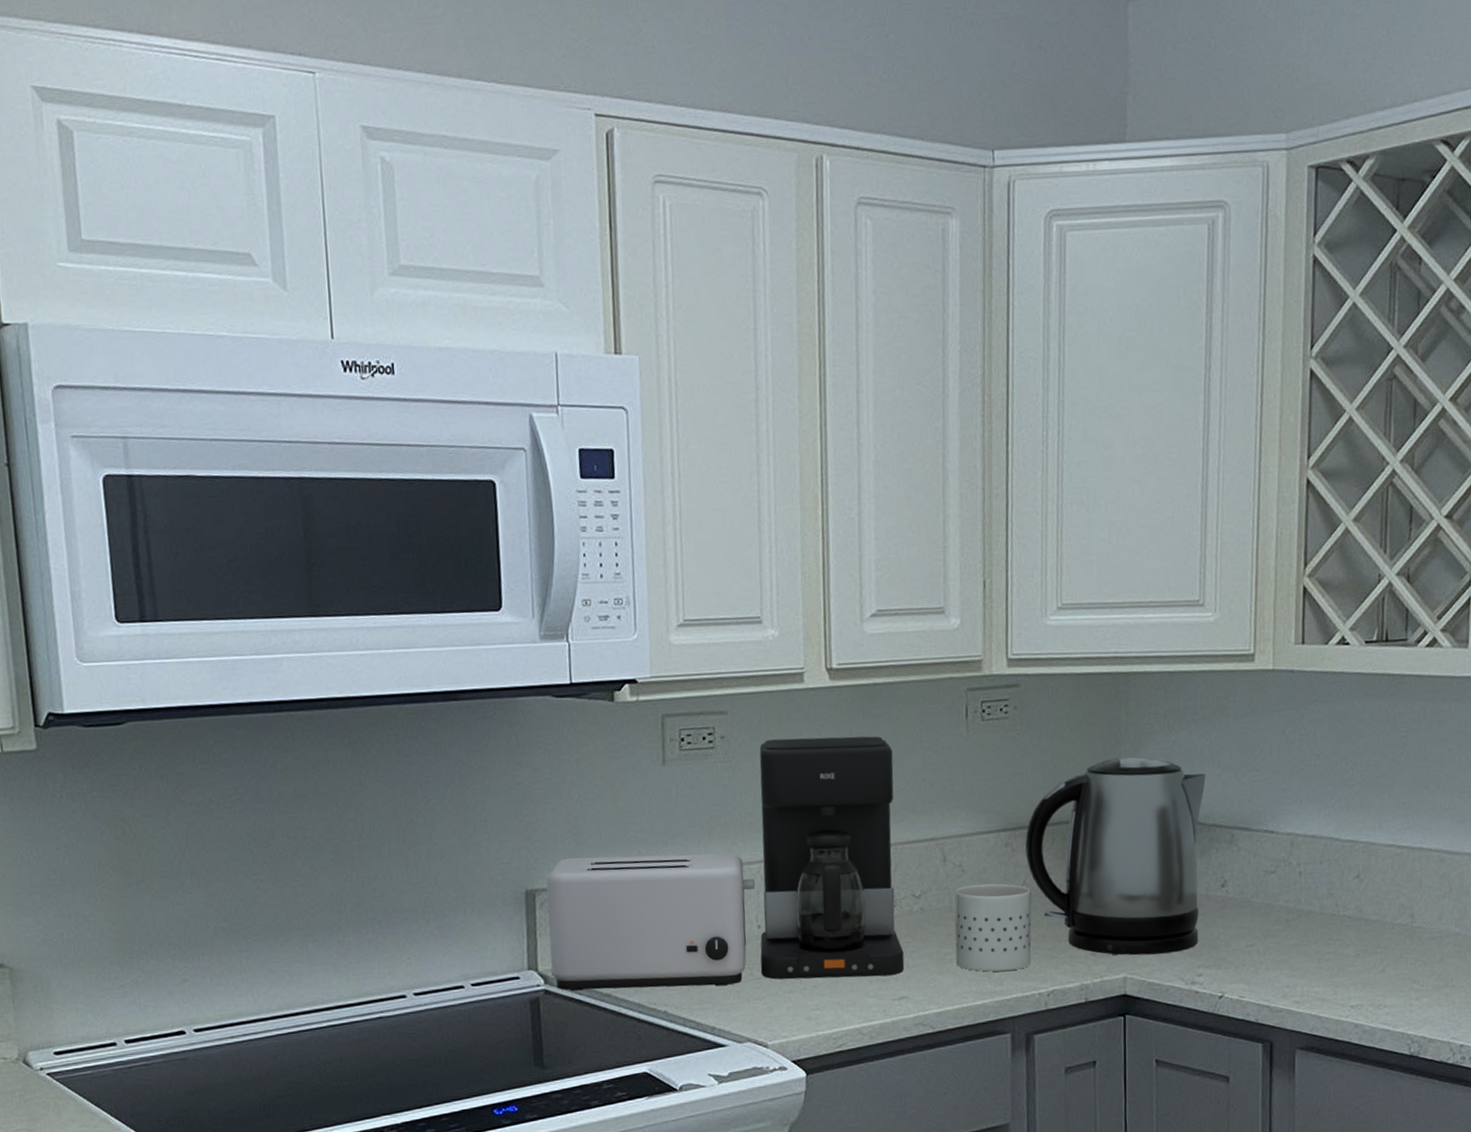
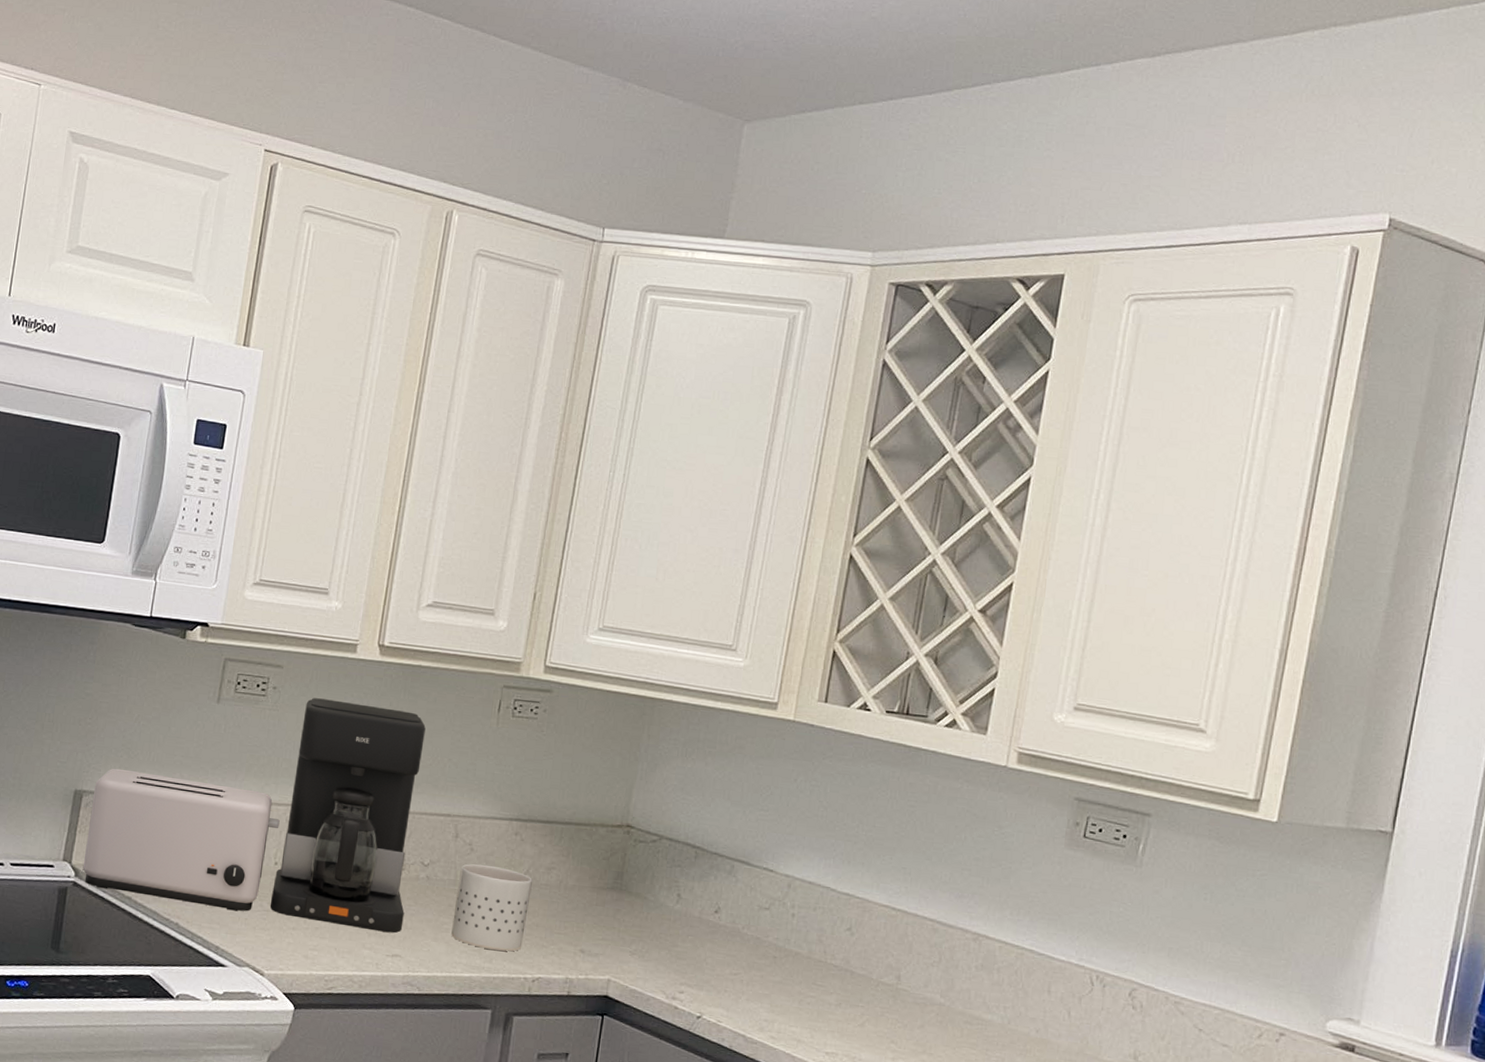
kettle: present [1025,756,1206,956] -> none [533,773,715,966]

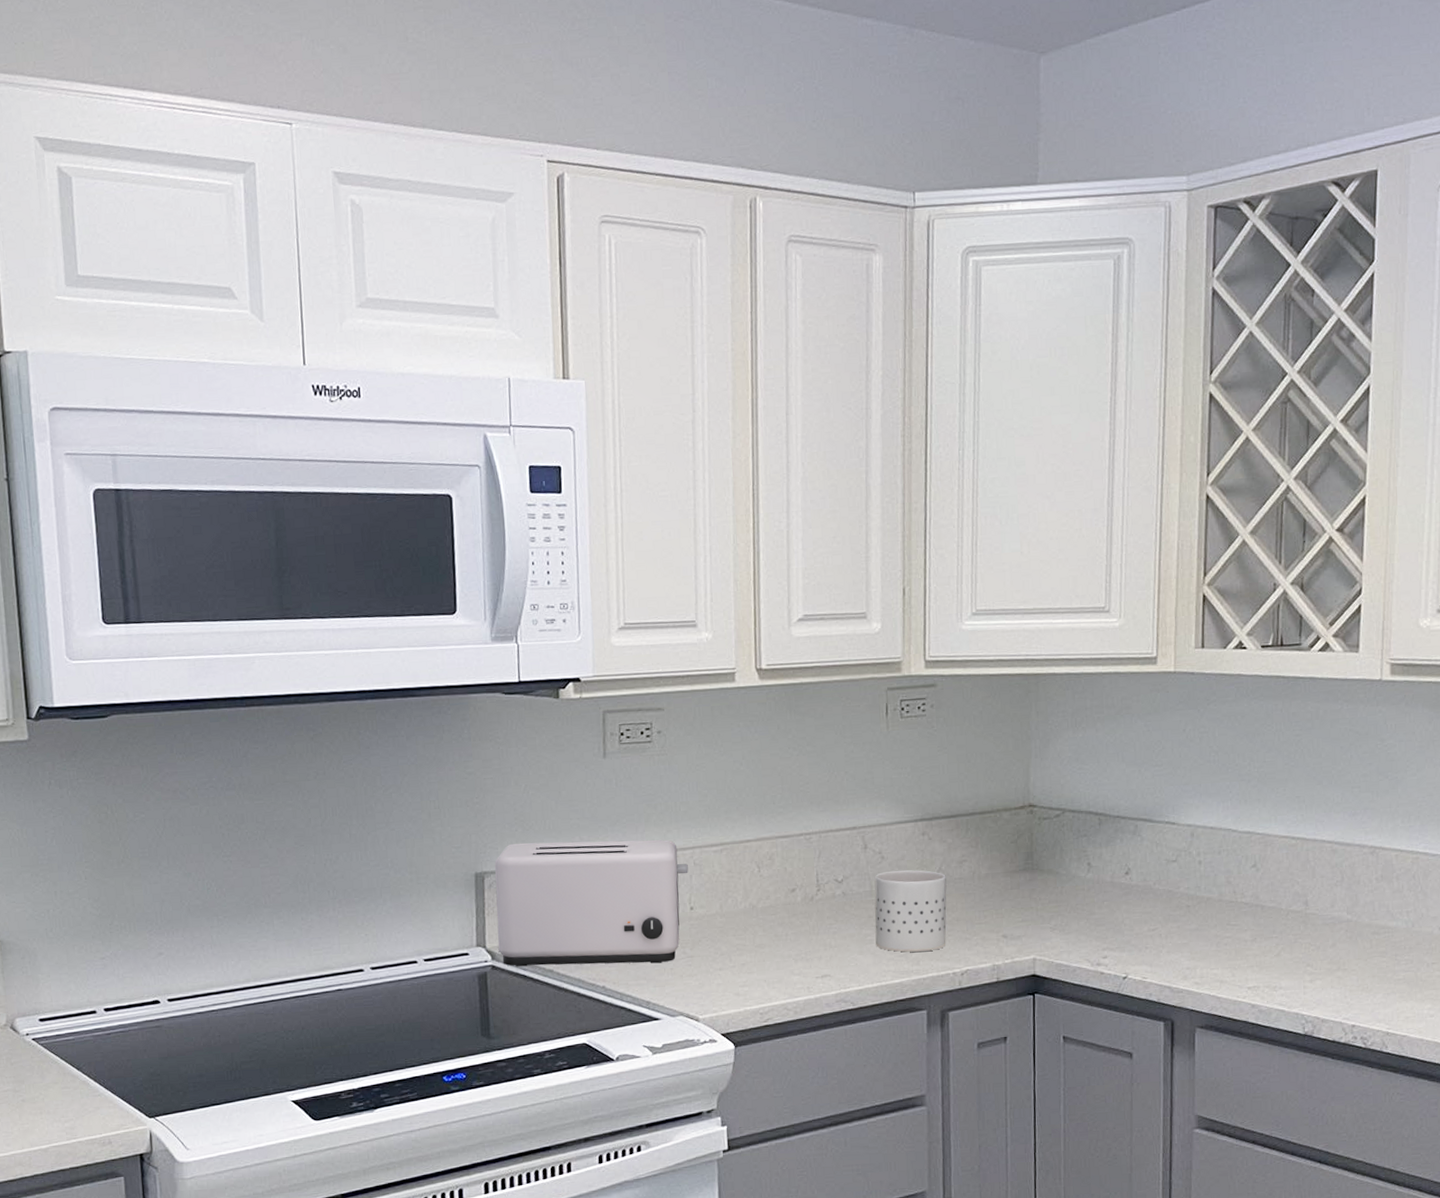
coffee maker: present [270,698,426,933] -> none [692,731,828,958]

